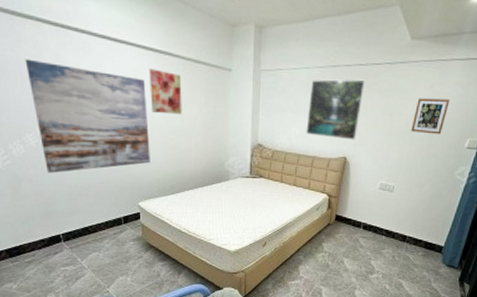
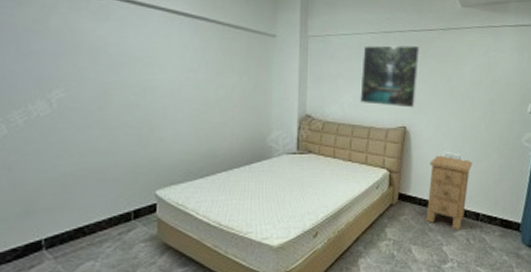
wall art: present [25,59,150,173] -> none [24,24,176,159]
wall art: present [149,69,182,115] -> none [179,34,218,84]
nightstand: none [358,184,405,249] -> present [426,155,473,231]
picture frame: present [411,98,450,135] -> none [471,63,507,100]

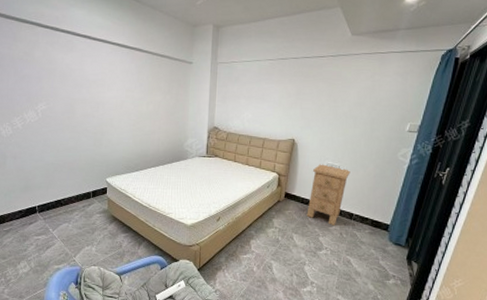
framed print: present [360,44,421,108] -> none [257,69,312,124]

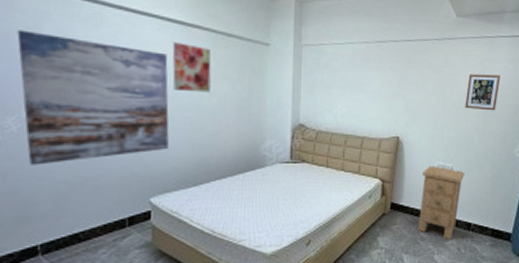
wall art: none [19,55,119,152] -> present [17,30,169,165]
wall art: none [121,62,149,101] -> present [172,42,212,93]
picture frame: none [354,86,389,119] -> present [465,74,500,111]

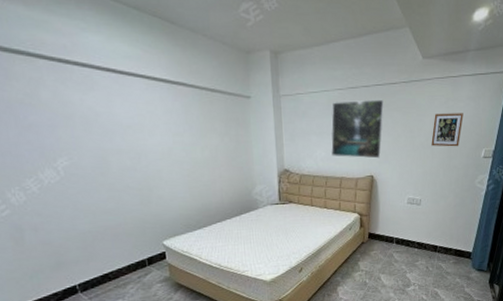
wall art: present [17,30,169,165] -> none [18,98,172,220]
wall art: present [172,42,212,93] -> none [161,100,202,147]
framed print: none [354,54,415,118] -> present [331,99,385,159]
nightstand: present [418,165,465,241] -> none [392,199,432,261]

